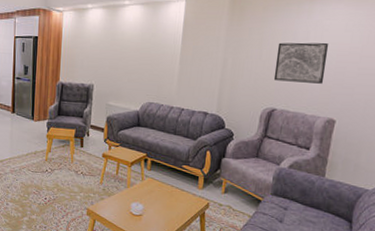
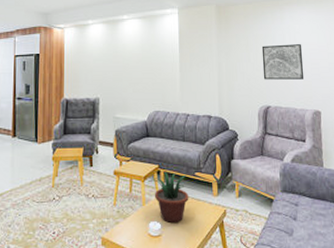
potted plant: none [135,161,174,208] -> present [149,172,189,224]

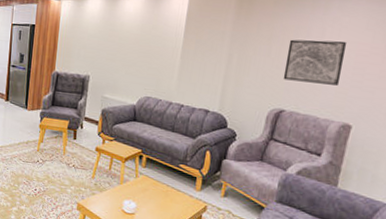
potted plant: present [149,172,189,224] -> none [129,158,171,207]

